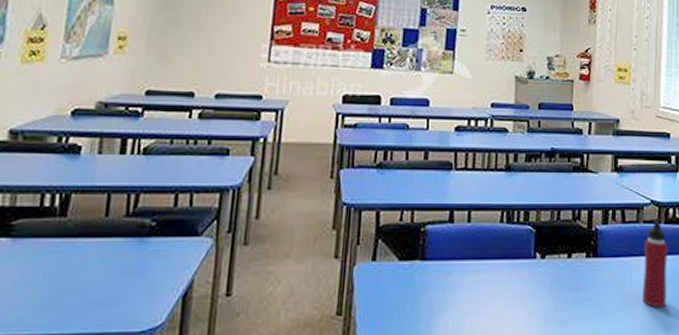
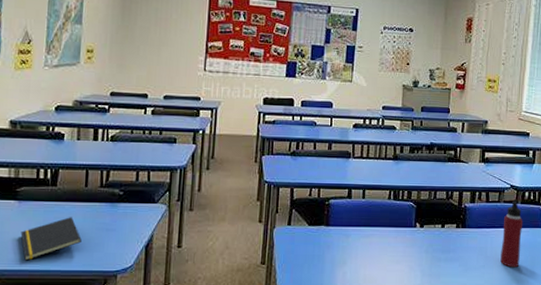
notepad: none [11,258,96,322] -> present [20,217,82,261]

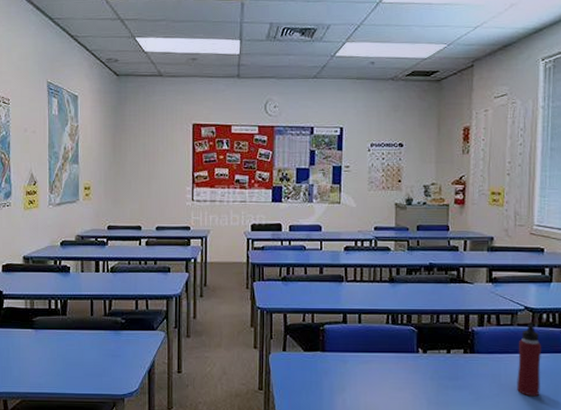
notepad: present [20,217,82,261] -> none [38,344,91,384]

